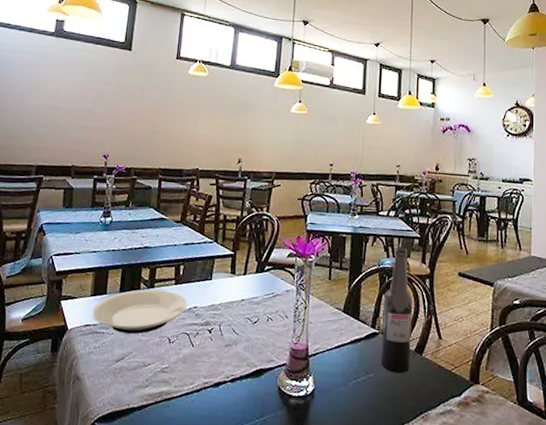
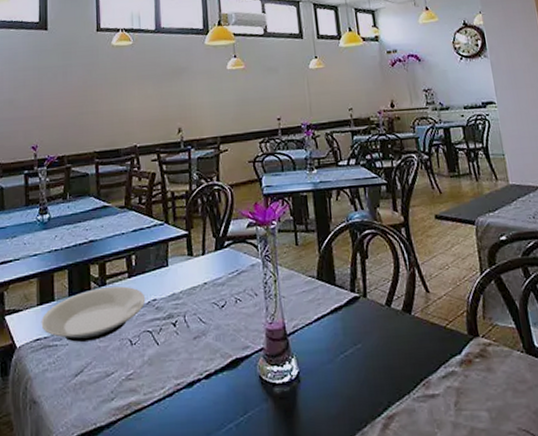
beer bottle: present [380,246,413,374] -> none [358,196,400,339]

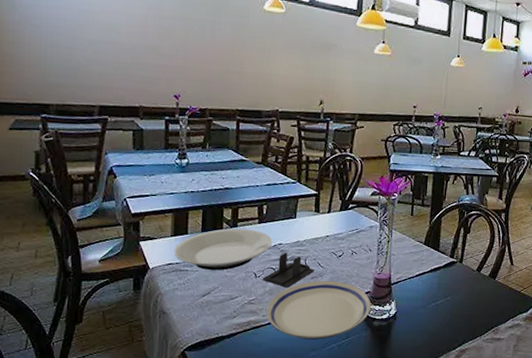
napkin holder: none [140,309,196,354] -> present [263,252,314,288]
plate: none [147,338,268,421] -> present [266,280,371,340]

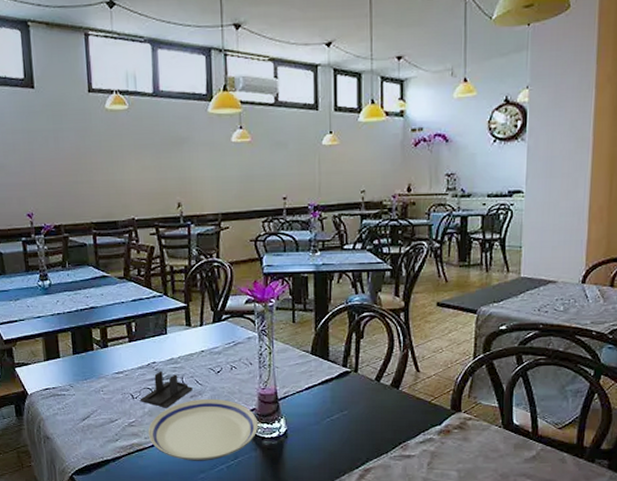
plate: present [174,228,273,270] -> none [49,349,146,393]

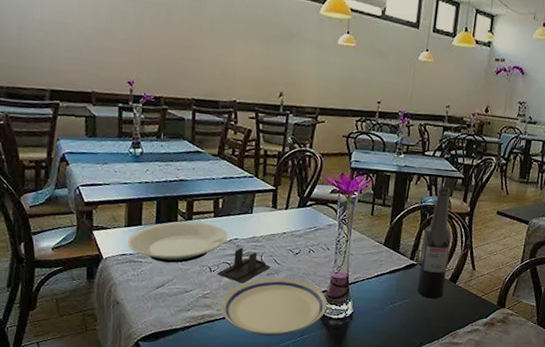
plate: none [49,349,146,393] -> present [127,221,228,263]
beer bottle: none [354,281,387,408] -> present [416,186,452,299]

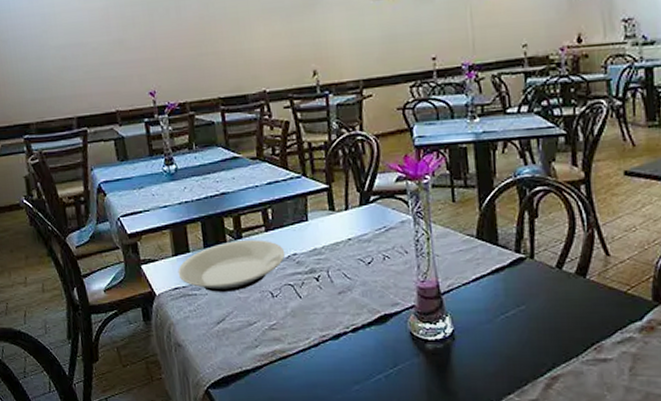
napkin holder: present [218,247,270,283] -> none [281,264,341,307]
plate: present [220,277,327,336] -> none [291,294,419,370]
beer bottle: present [416,186,452,299] -> none [526,149,572,302]

